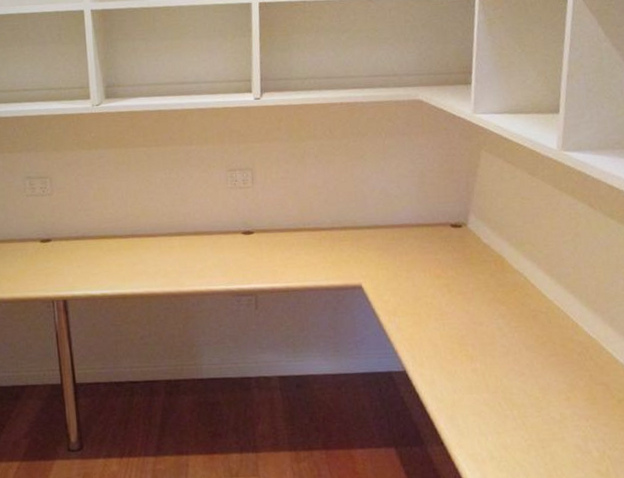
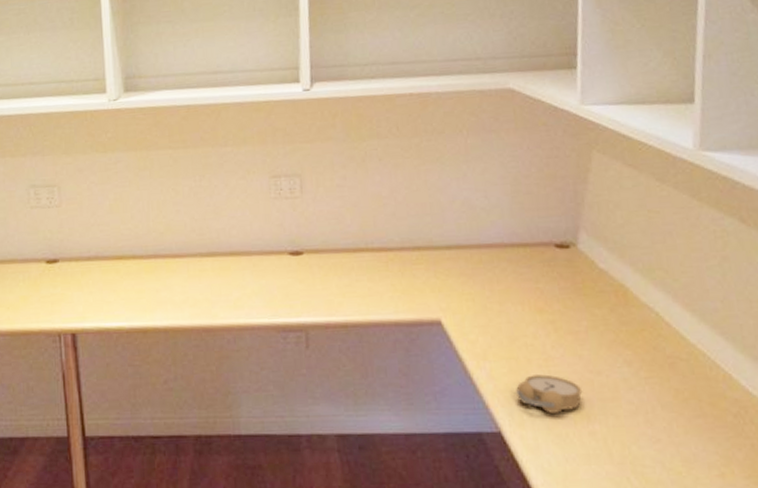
alarm clock: none [417,326,468,356] -> present [515,374,583,413]

